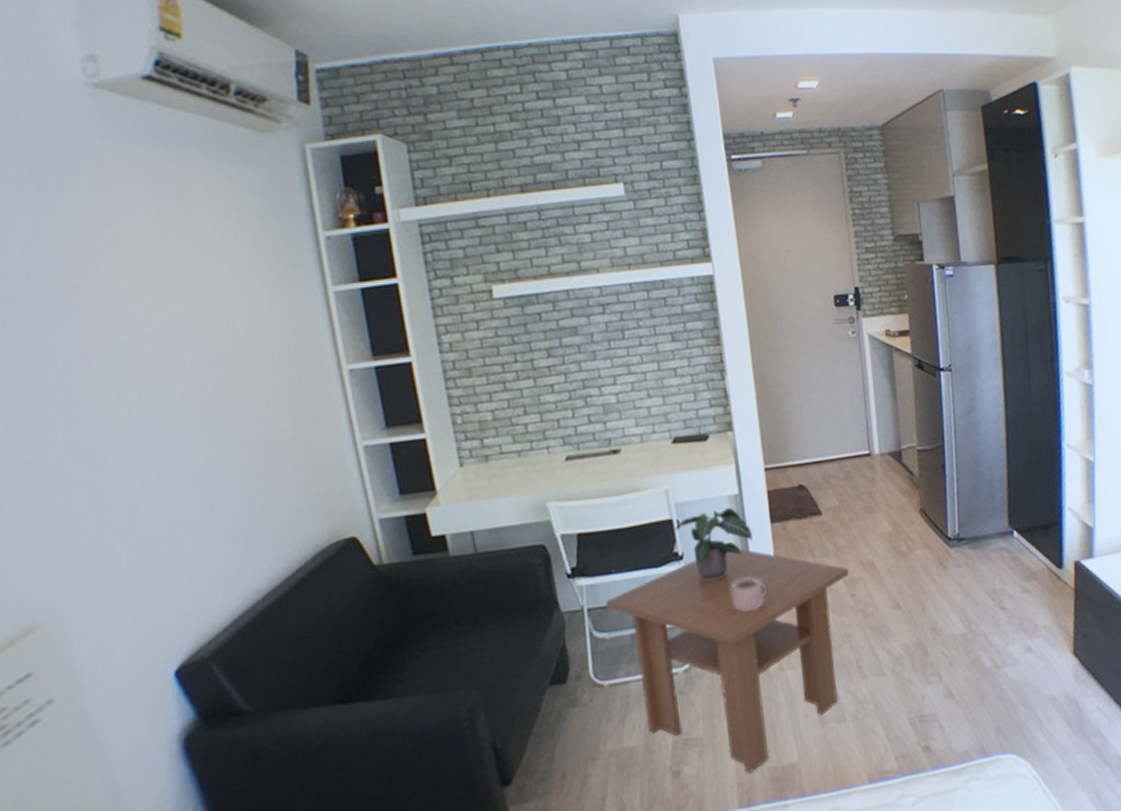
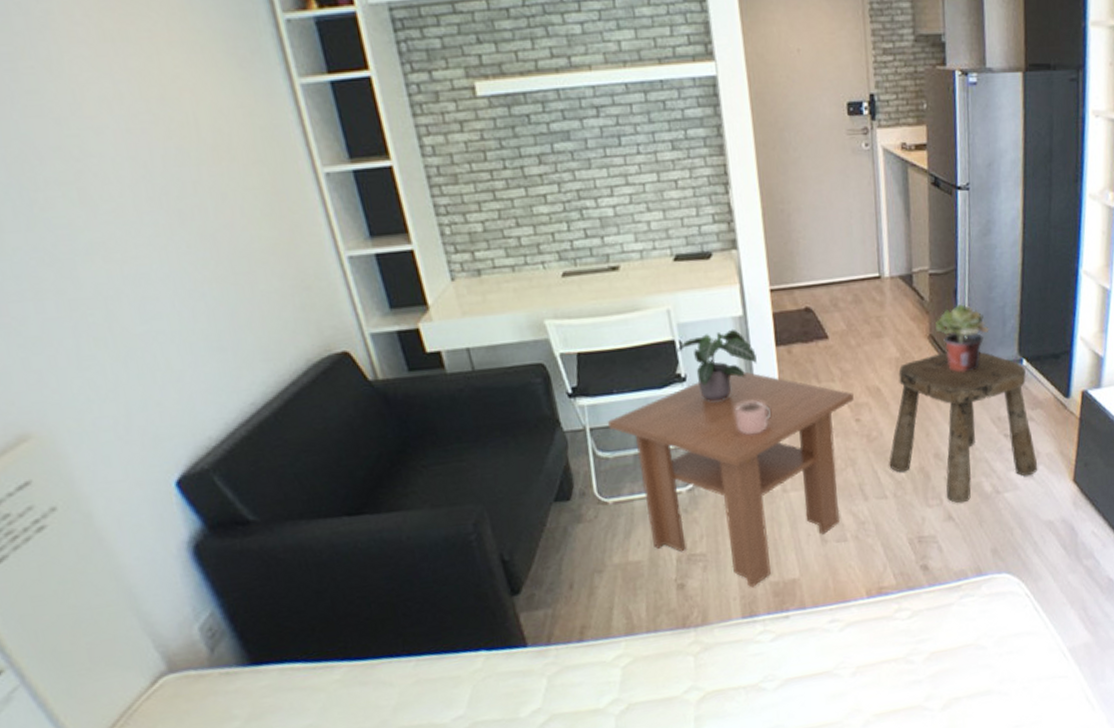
stool: none [886,523,1037,680] -> present [889,351,1038,504]
potted plant: none [925,477,979,545] -> present [935,303,989,372]

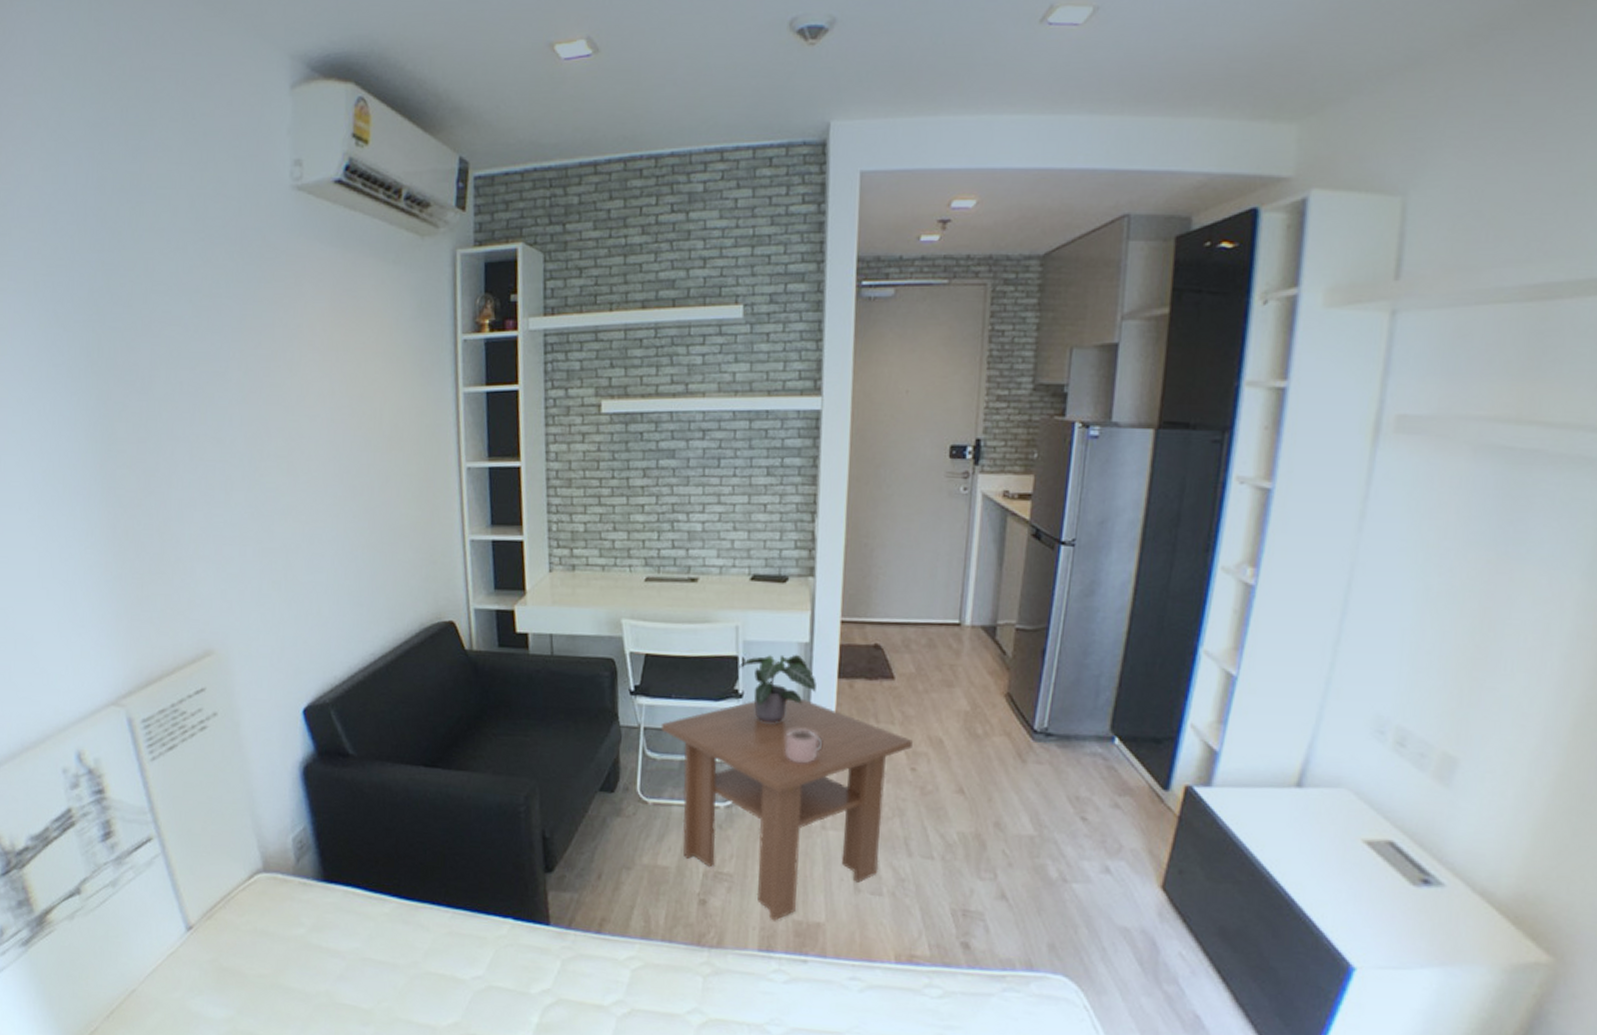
stool: present [889,351,1038,504] -> none [941,714,1119,884]
potted plant: present [935,303,989,372] -> none [1014,664,1079,740]

